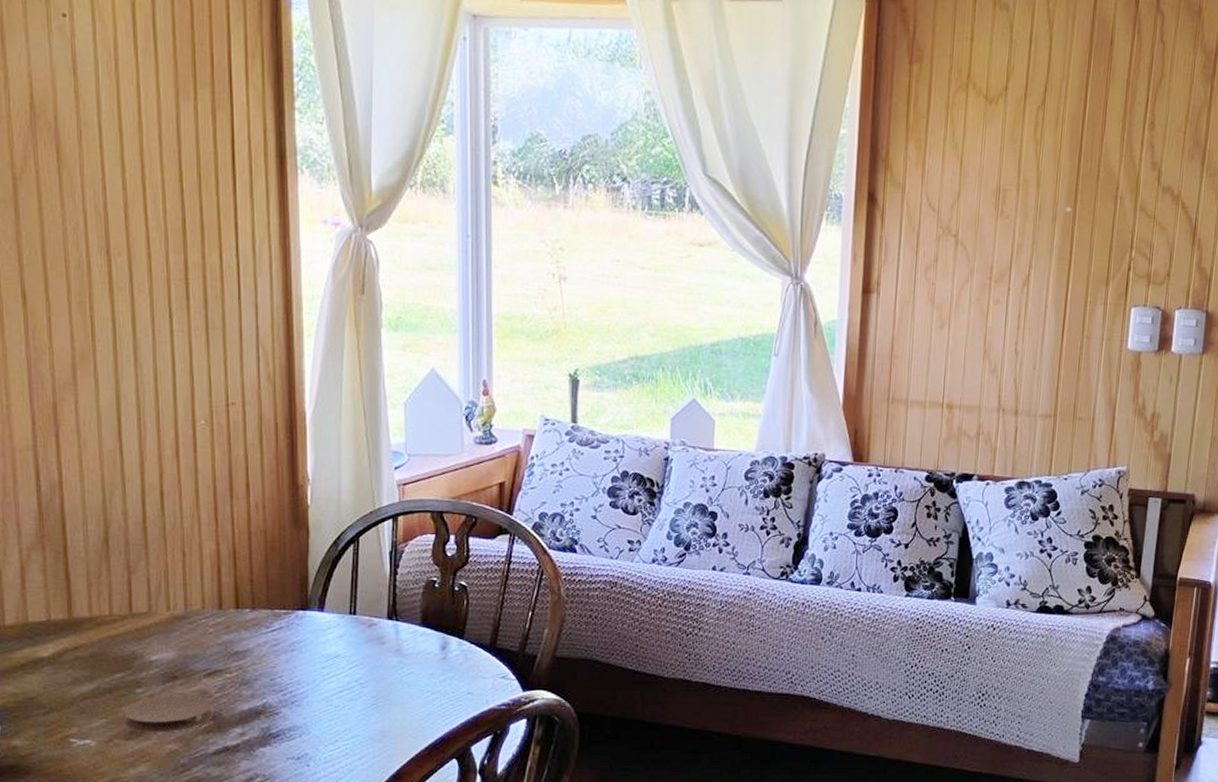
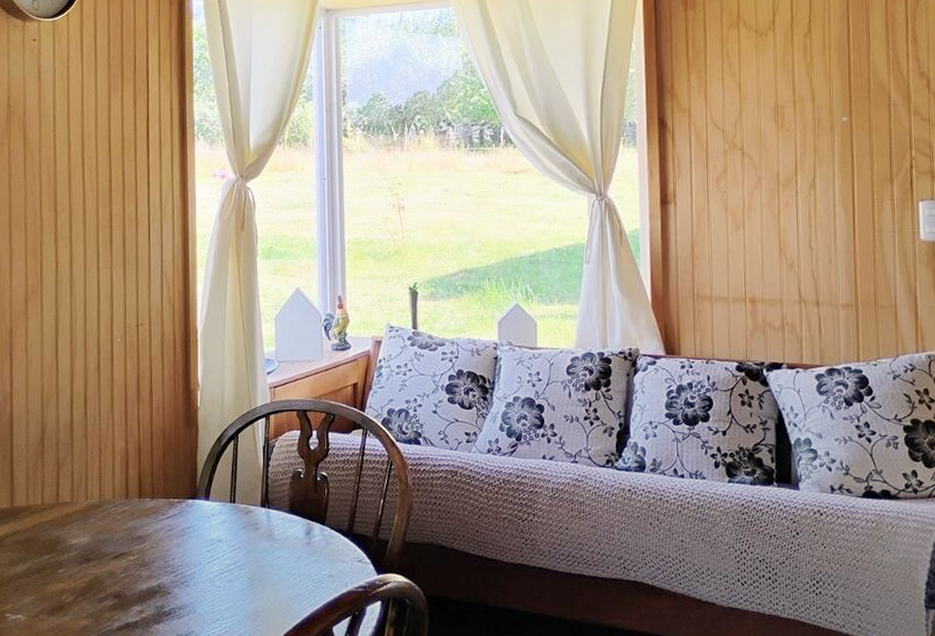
coaster: present [124,695,214,733] -> none [48,575,119,610]

